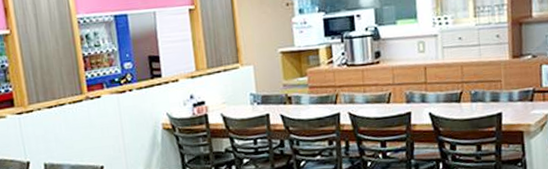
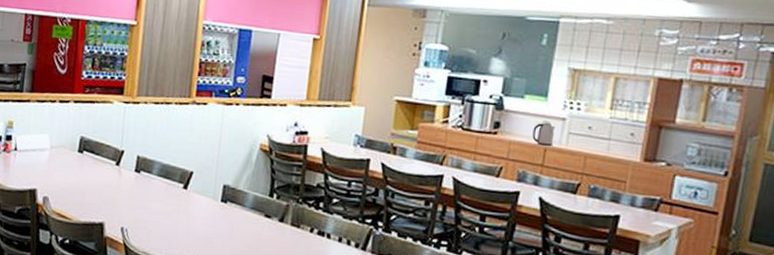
kettle: none [410,42,431,65] -> present [532,122,555,146]

